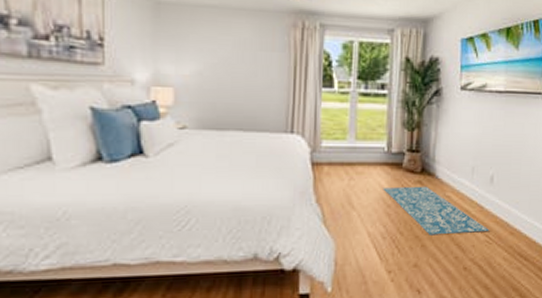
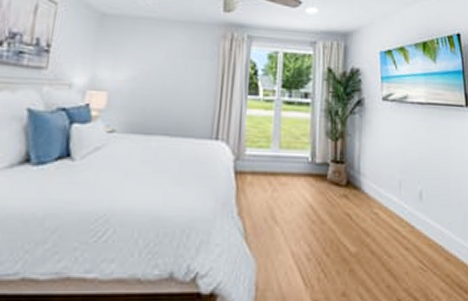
rug: present [383,186,490,235] -> none [307,200,423,258]

